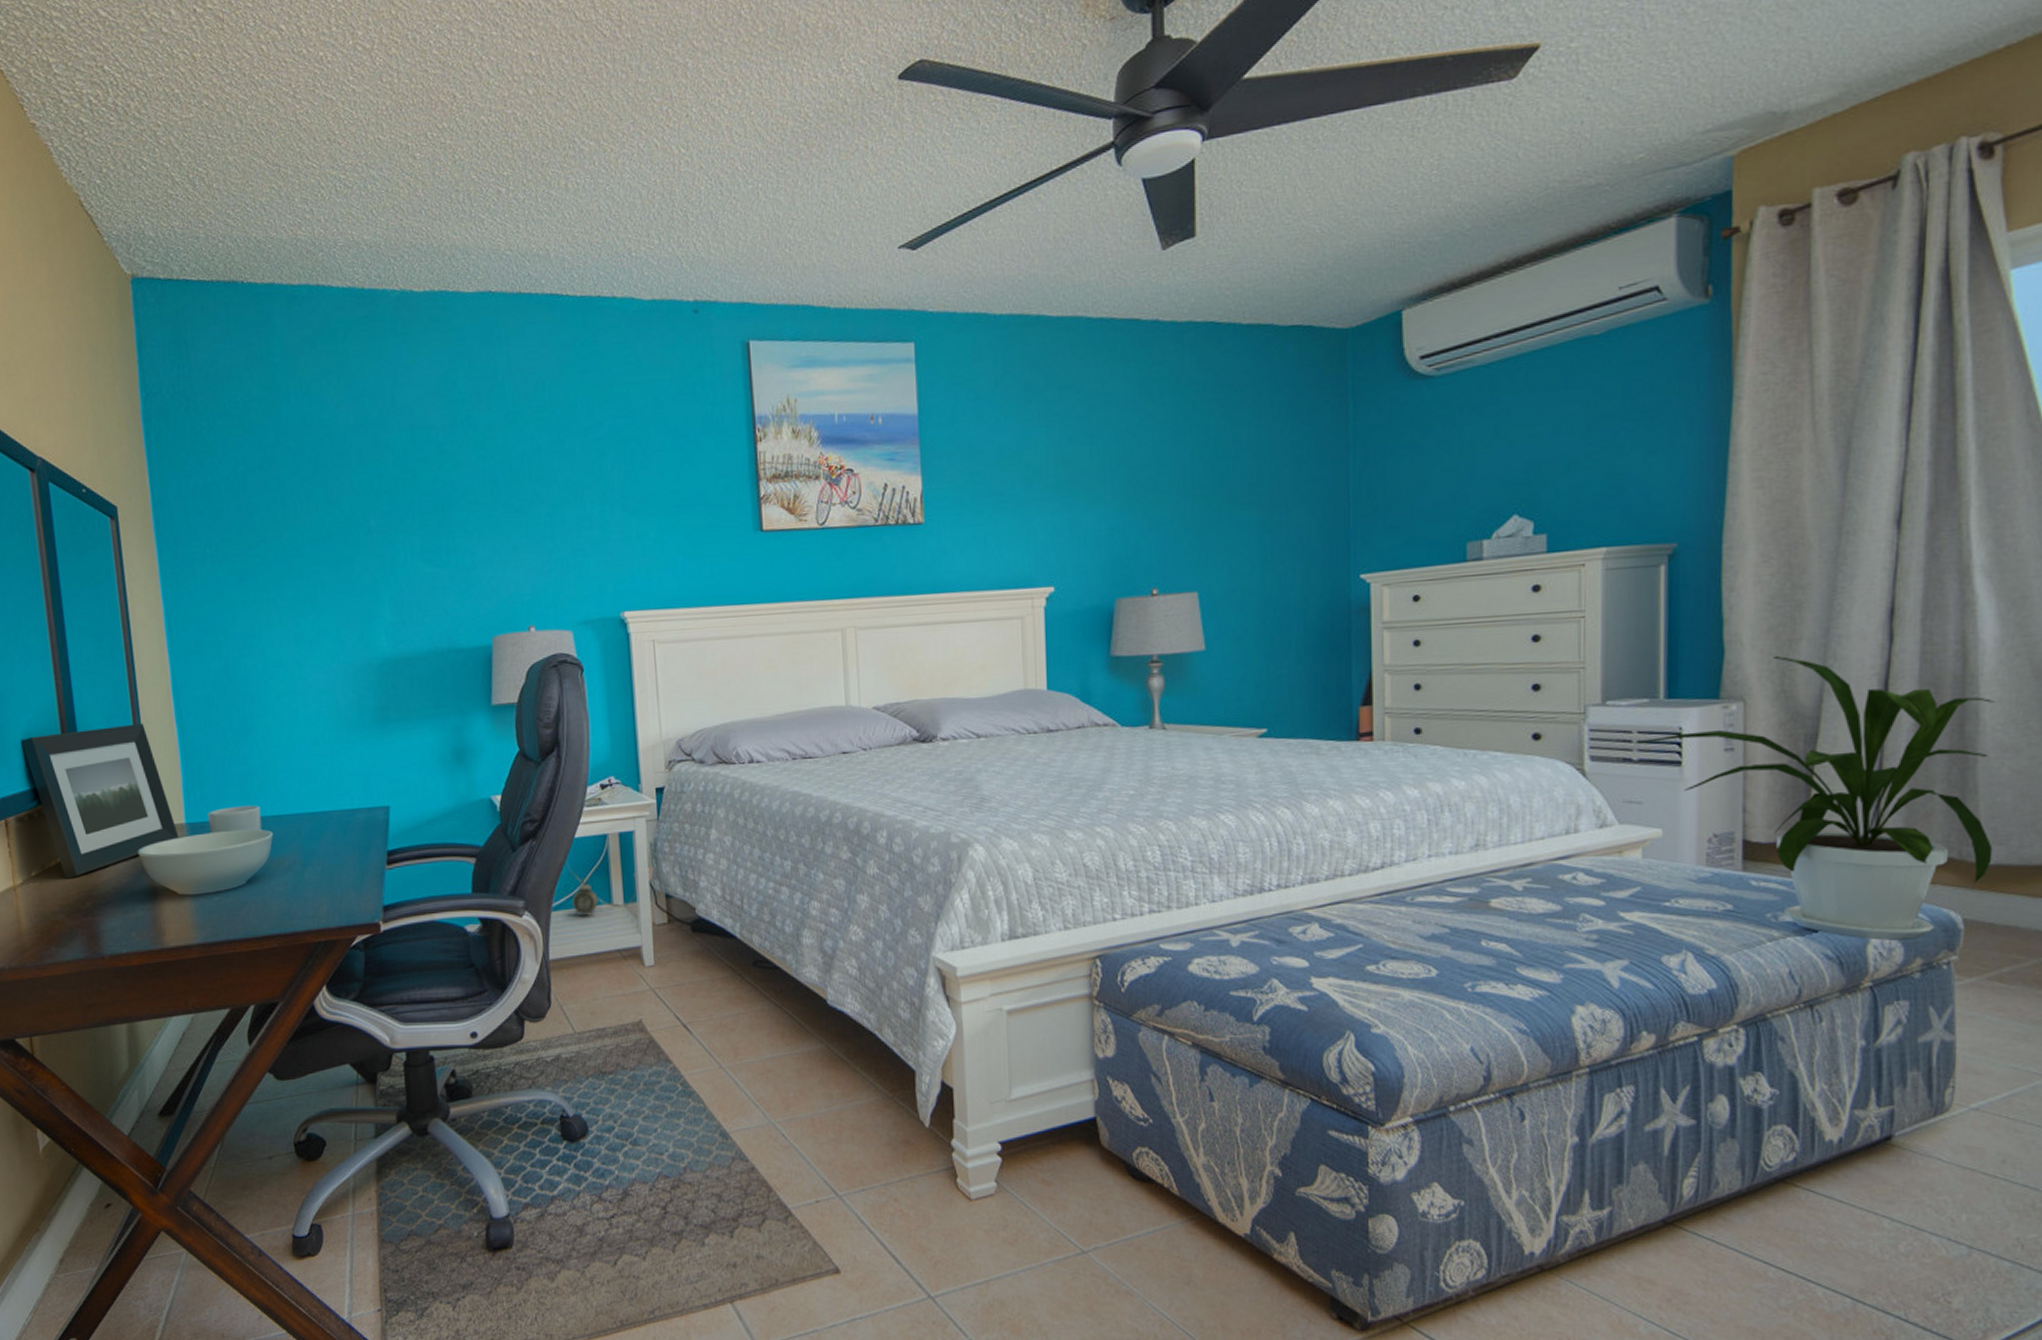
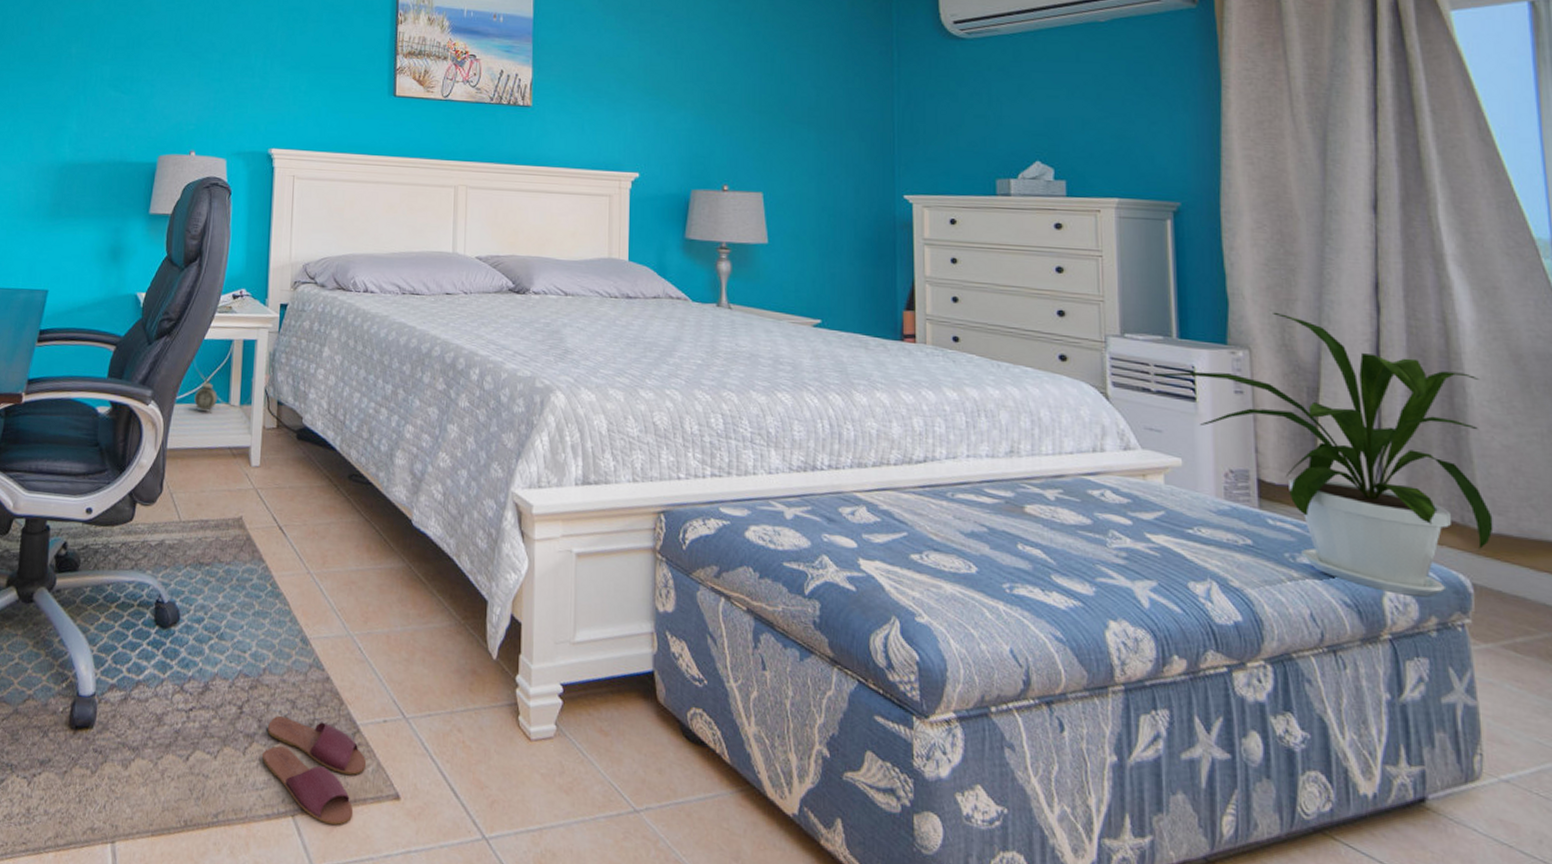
slippers: none [692,1210,801,1304] -> present [261,715,366,825]

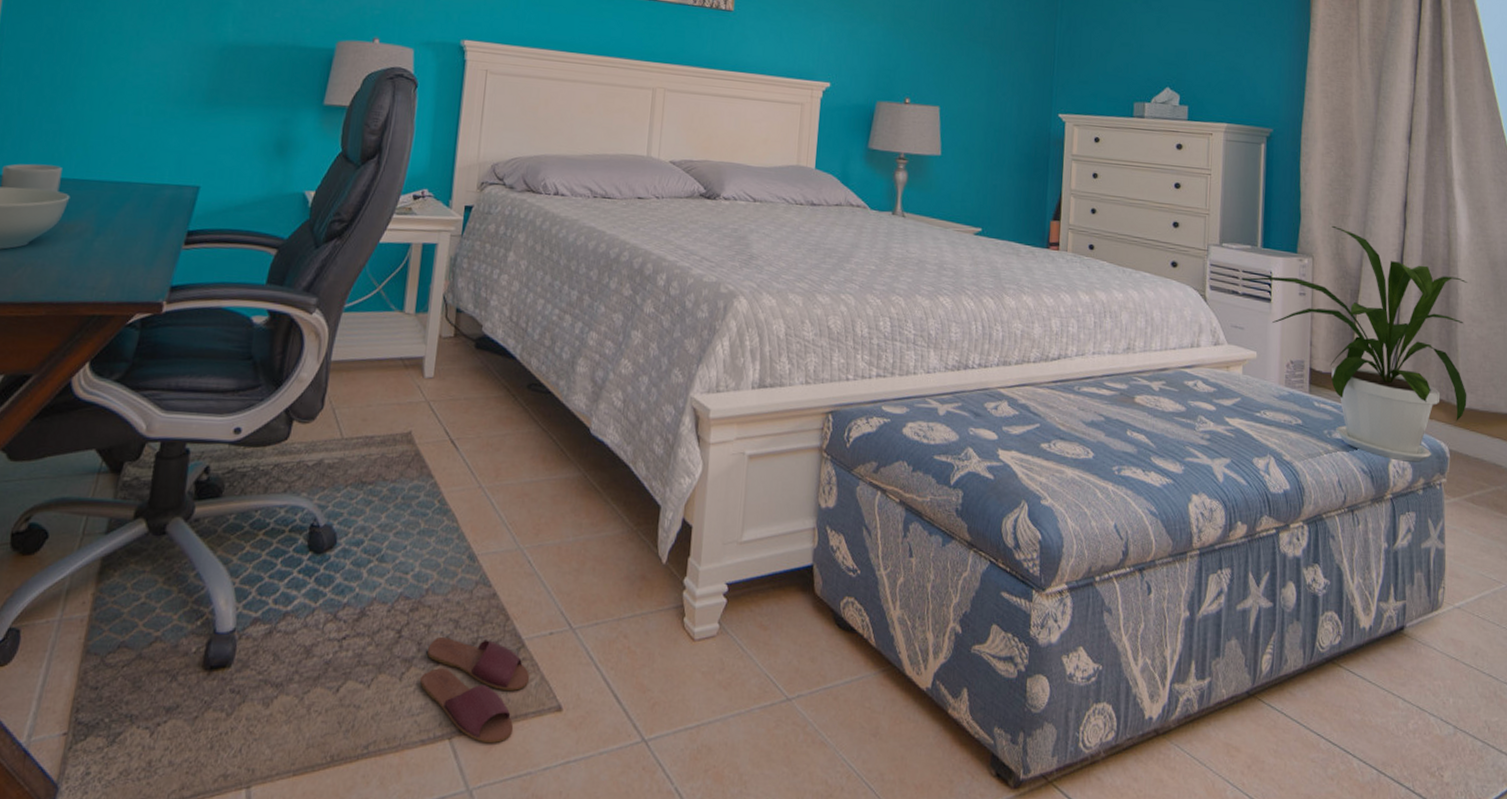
alarm clock: present [194,376,217,414] -> none [363,282,391,322]

